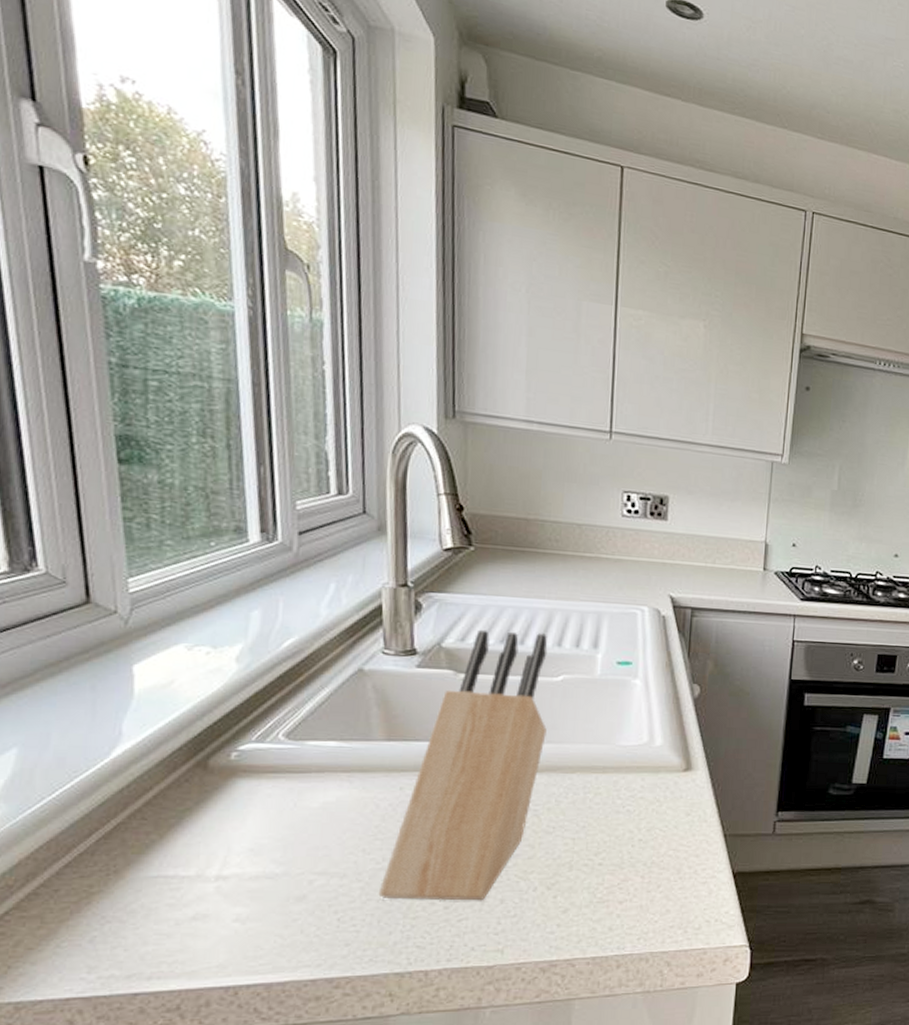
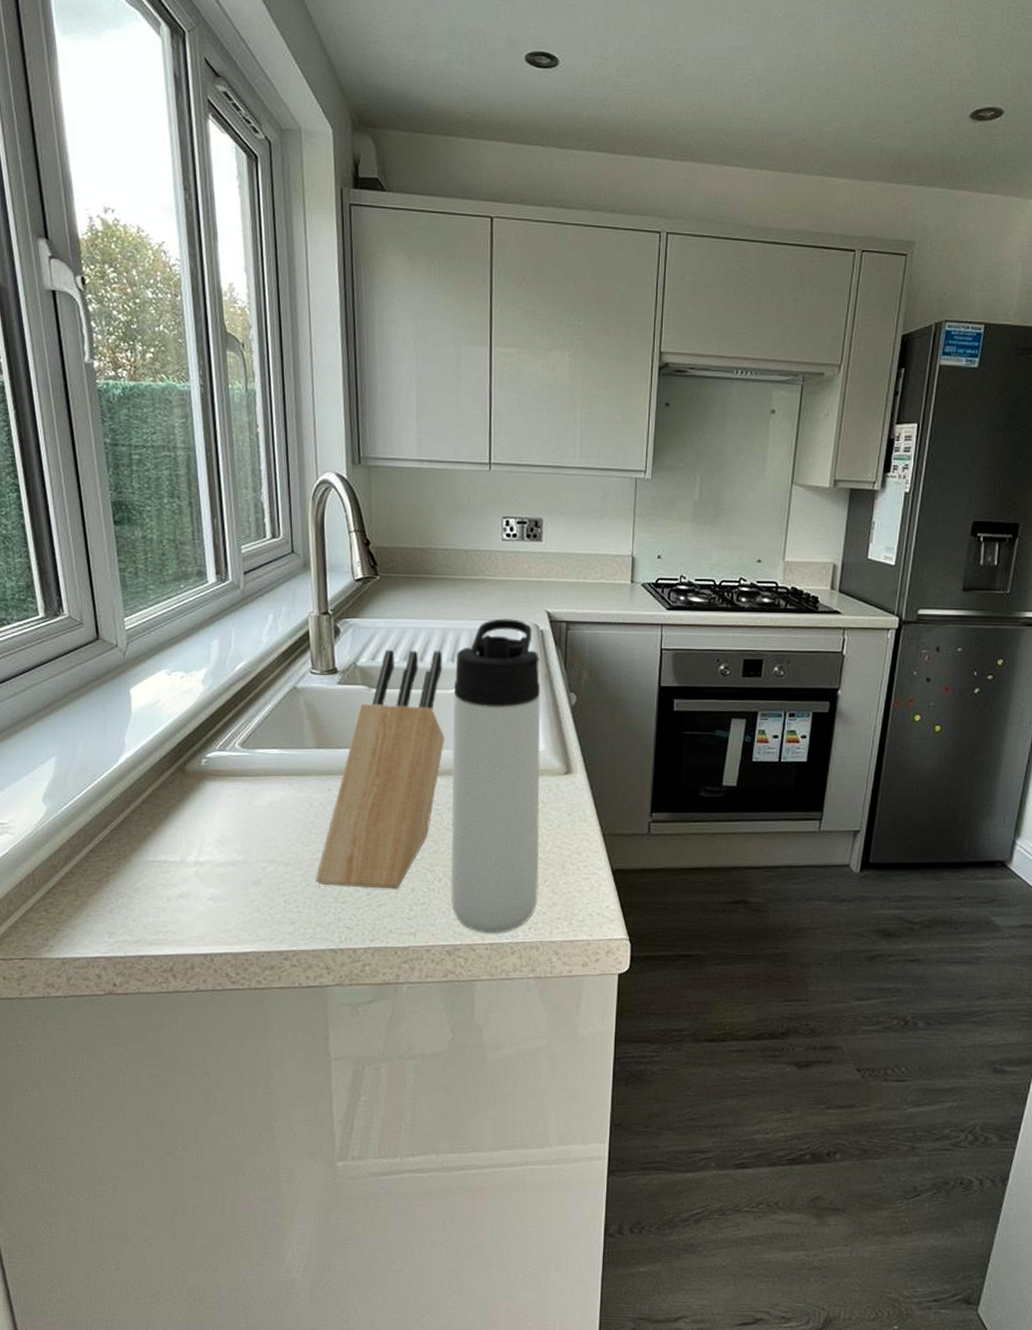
thermos bottle: none [547,601,661,946] -> present [450,618,541,933]

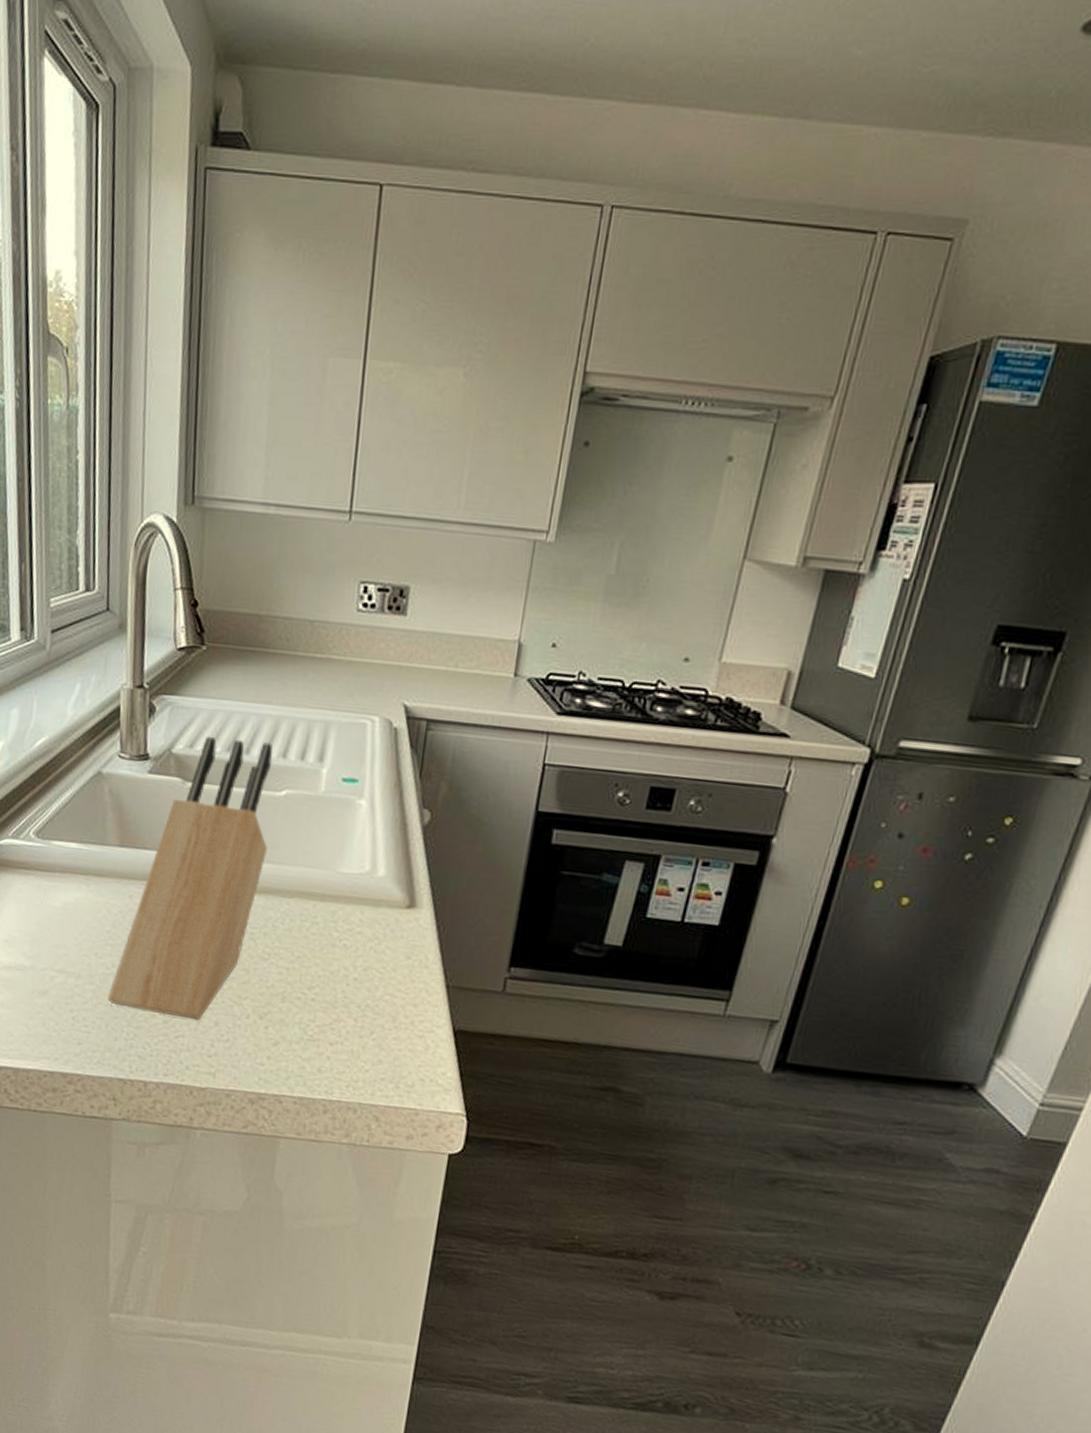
thermos bottle: present [450,618,541,933] -> none [258,709,389,1087]

